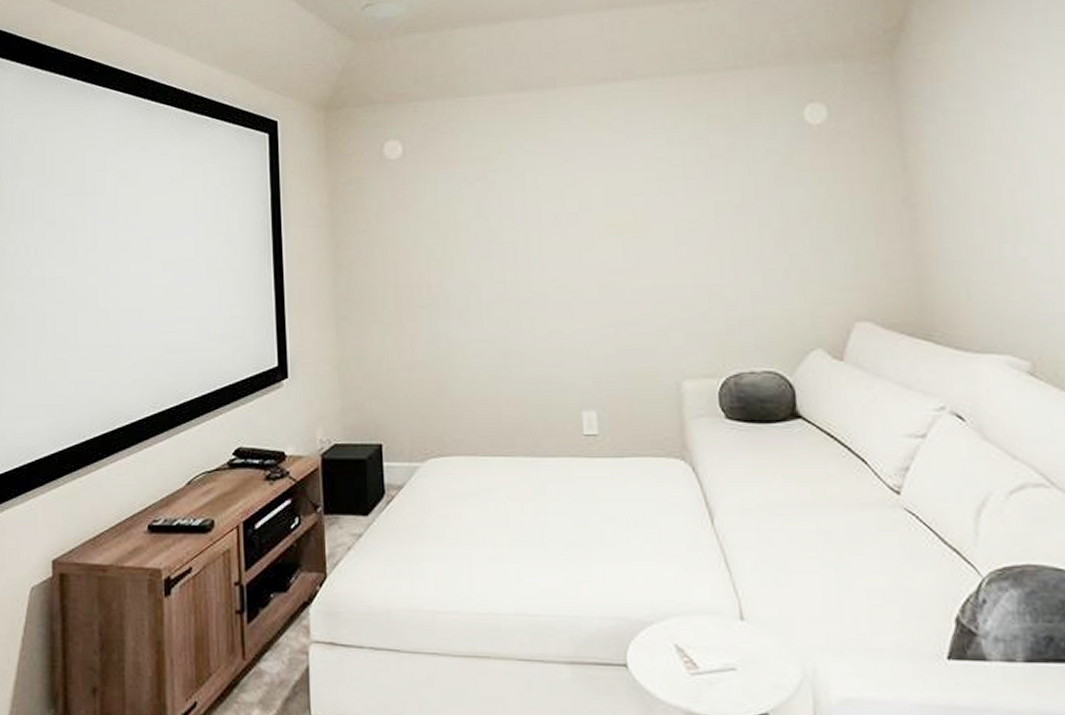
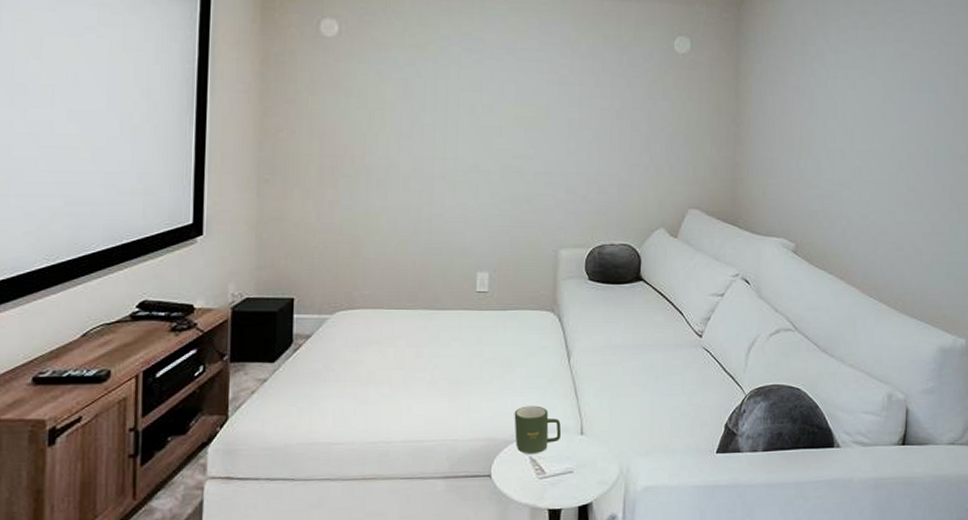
mug: none [648,578,714,642] -> present [514,405,562,455]

